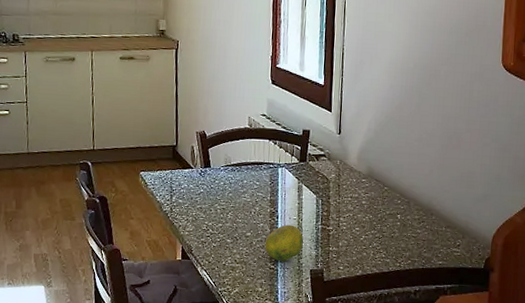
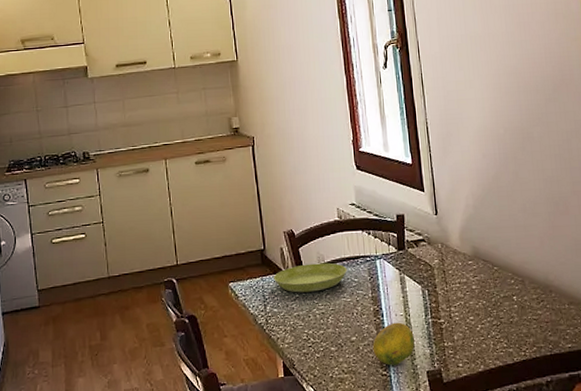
saucer: none [182,163,251,189] -> present [273,262,347,293]

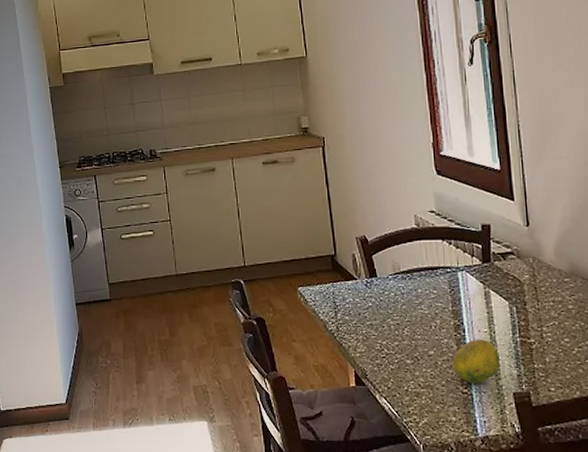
saucer: present [273,262,347,293] -> none [345,272,425,302]

